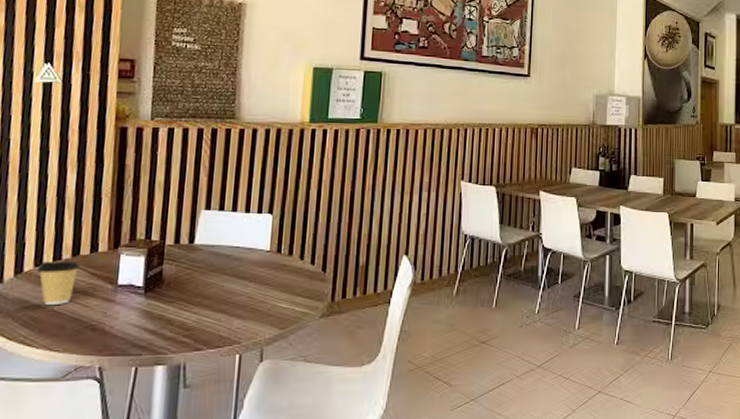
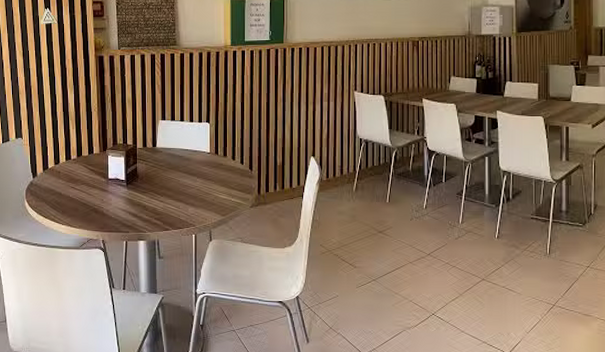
coffee cup: present [36,262,80,306] -> none [56,161,83,194]

